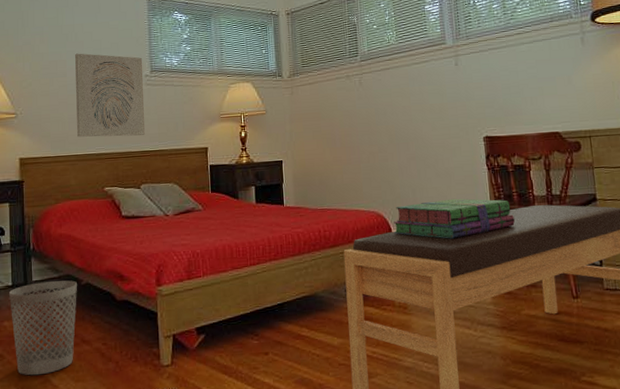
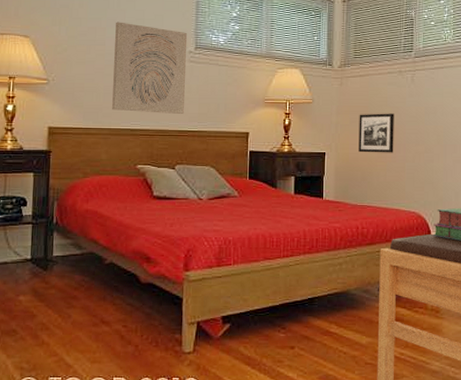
wastebasket: present [9,280,77,376] -> none [27,258,100,354]
picture frame: none [312,117,349,158] -> present [358,113,394,153]

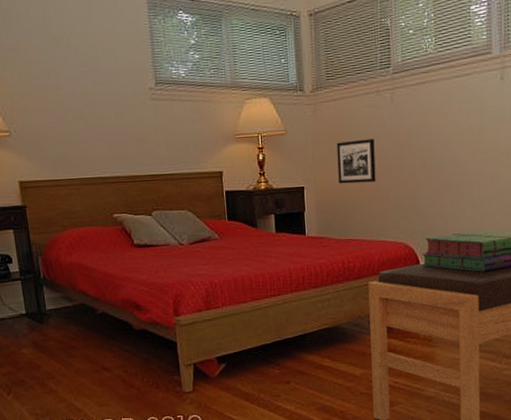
wall art: present [112,22,188,114] -> none [68,61,153,159]

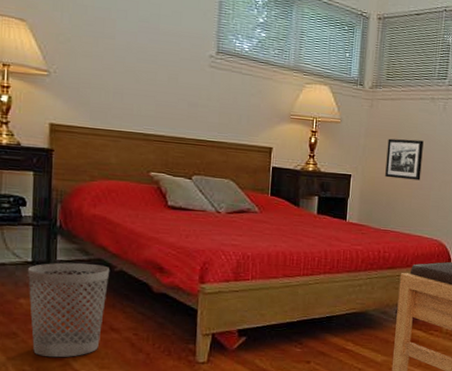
wastebasket: none [24,309,96,400] -> present [28,262,109,358]

